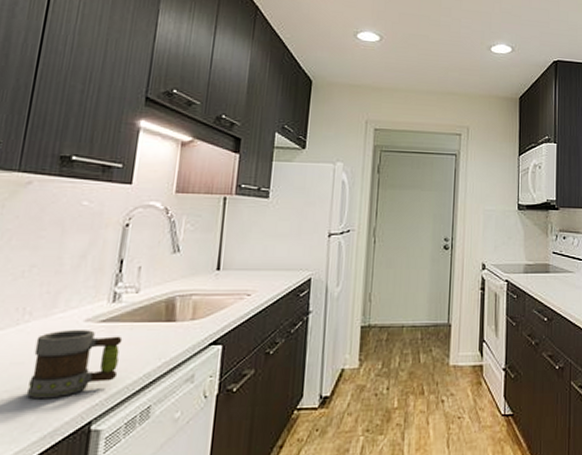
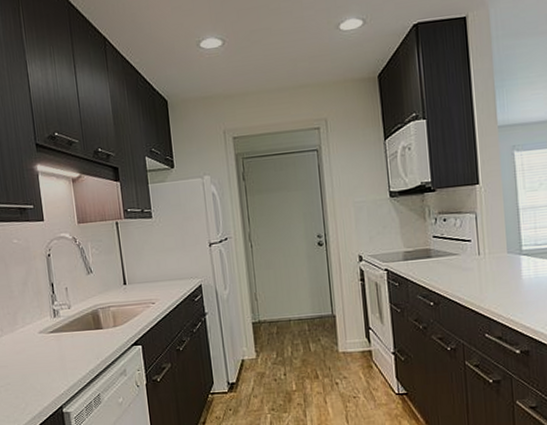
mug: present [26,330,123,400] -> none [10,339,71,392]

